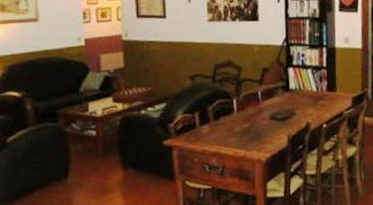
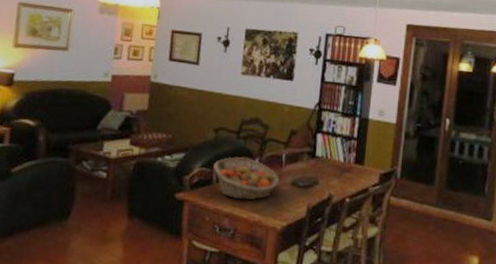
fruit basket: none [195,99,258,139] -> present [213,157,279,201]

